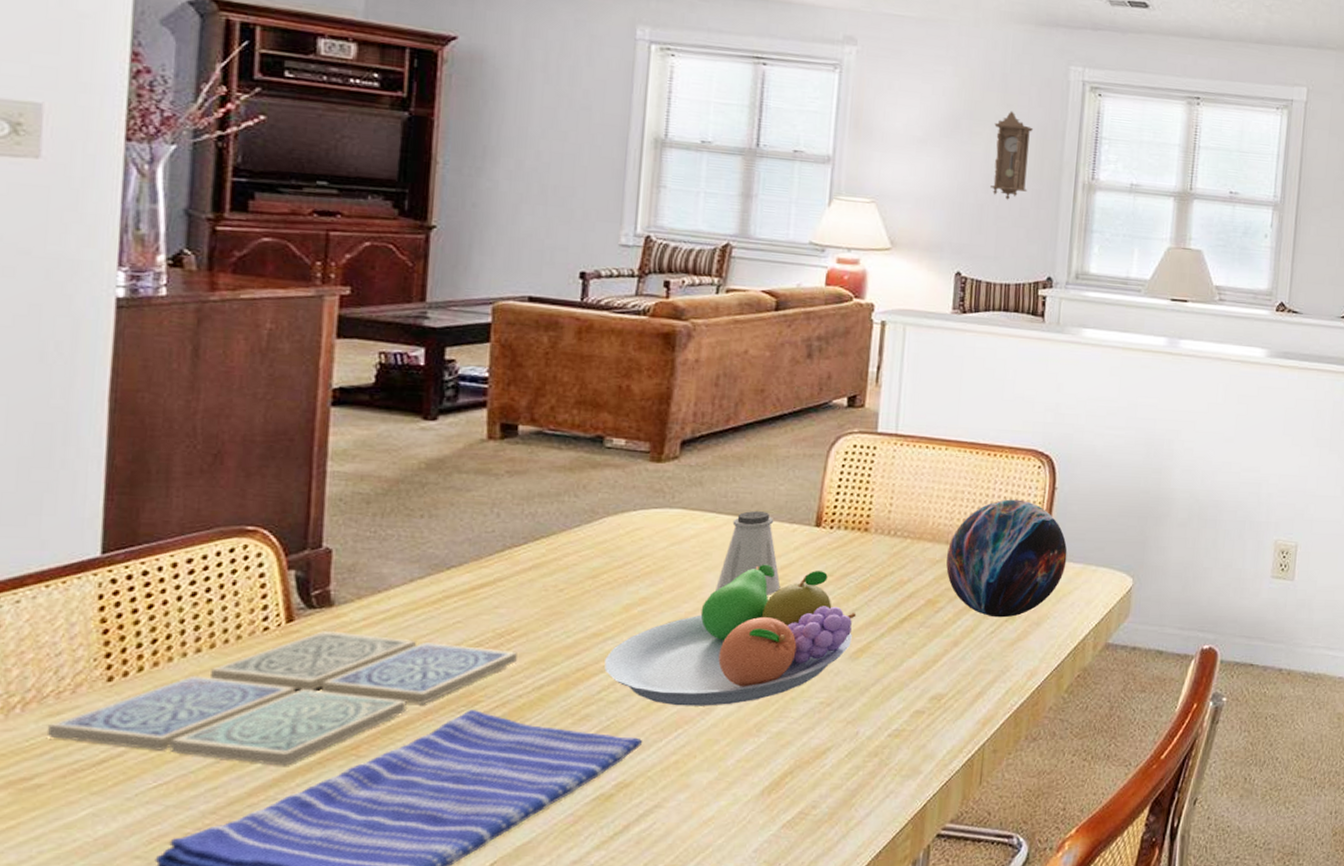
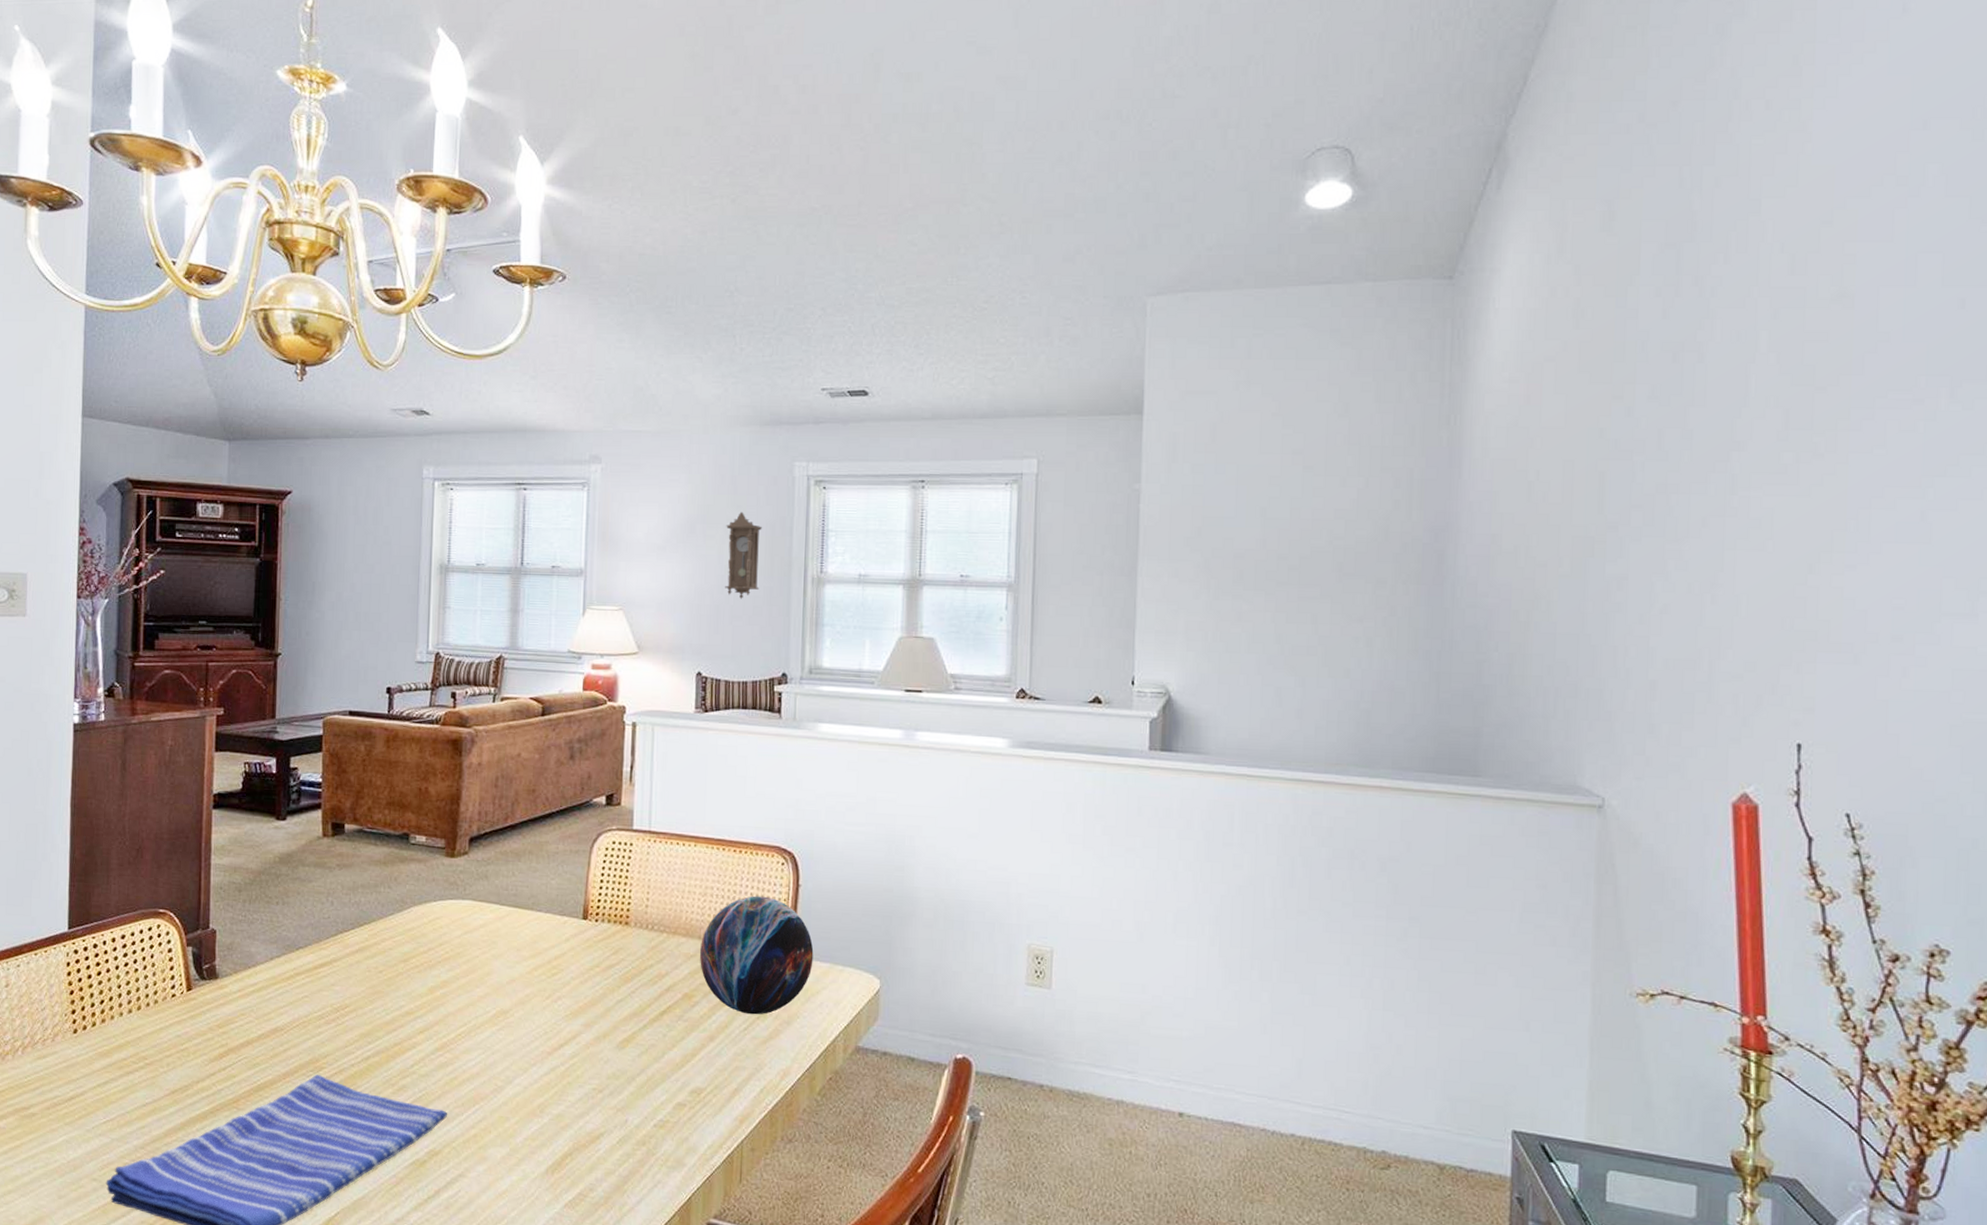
drink coaster: present [46,631,517,766] -> none [37,999,349,1113]
fruit bowl: present [604,564,857,706] -> none [416,953,621,1086]
saltshaker: present [715,511,781,595] -> none [501,903,555,983]

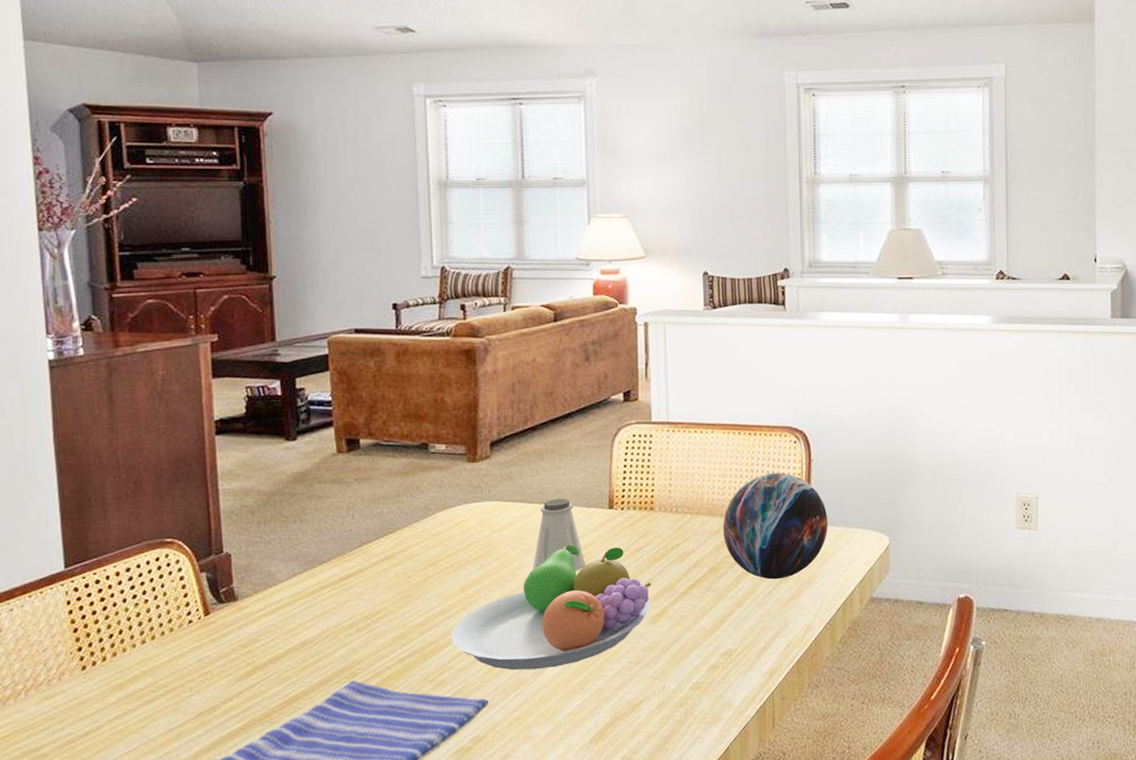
fruit bowl: none [416,953,621,1086] -> present [451,544,652,670]
saltshaker: none [501,903,555,983] -> present [533,499,586,571]
pendulum clock: present [725,511,762,599] -> none [722,119,758,202]

